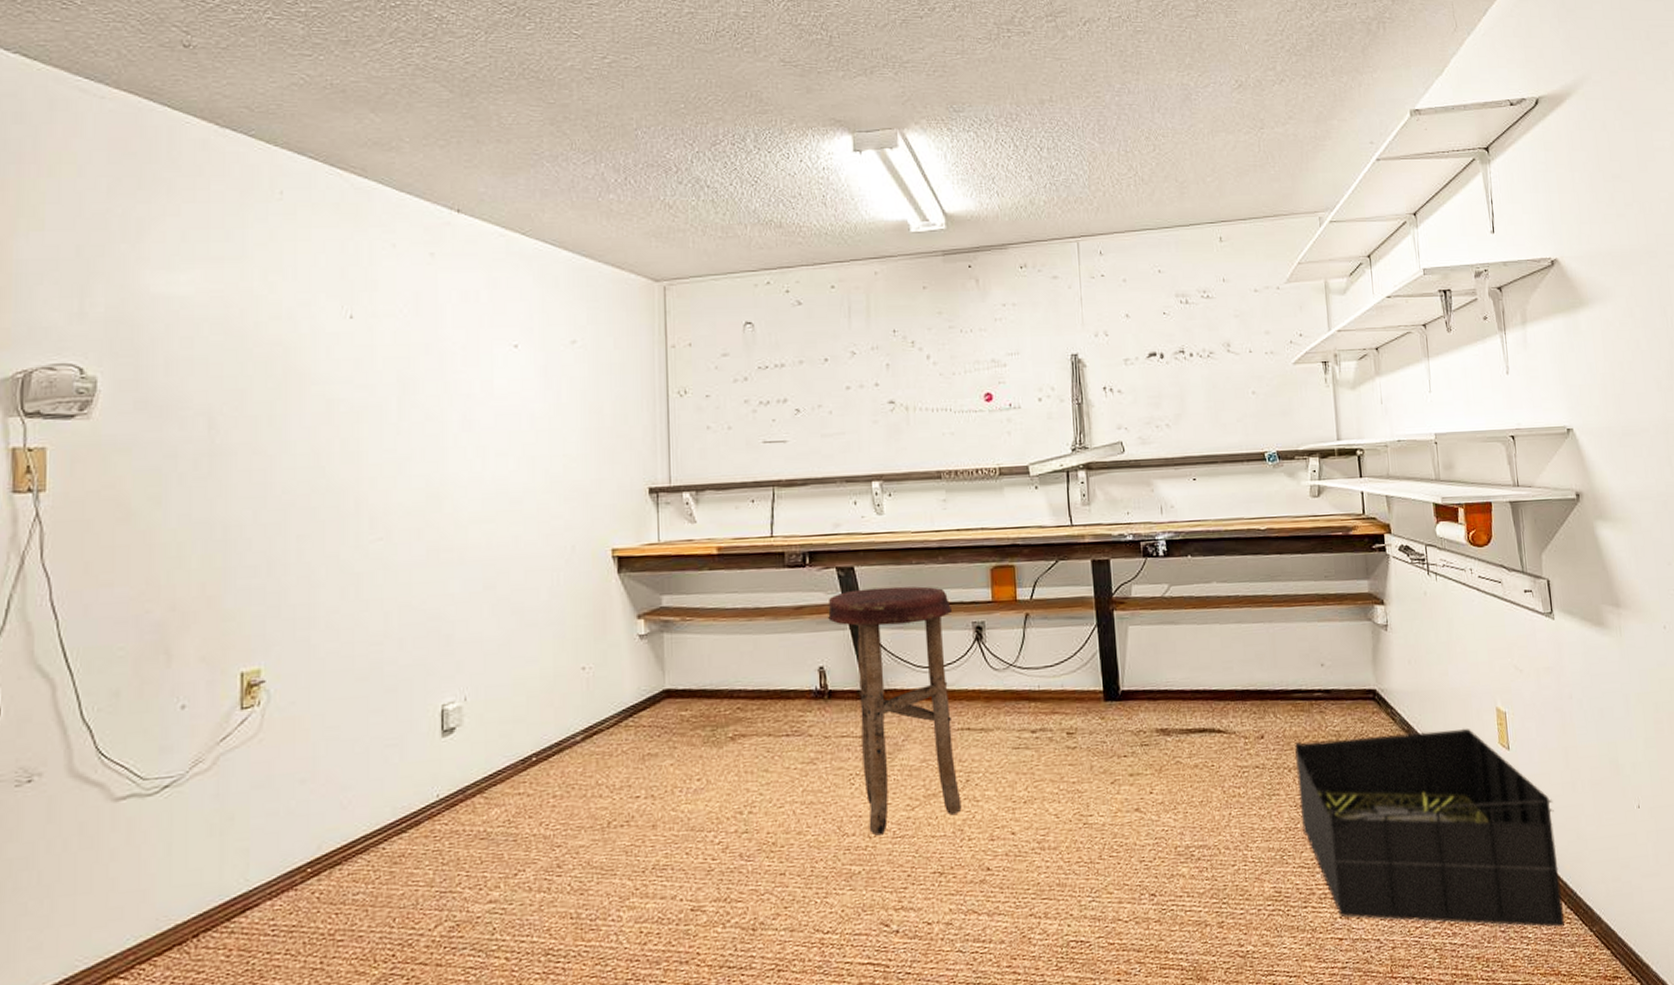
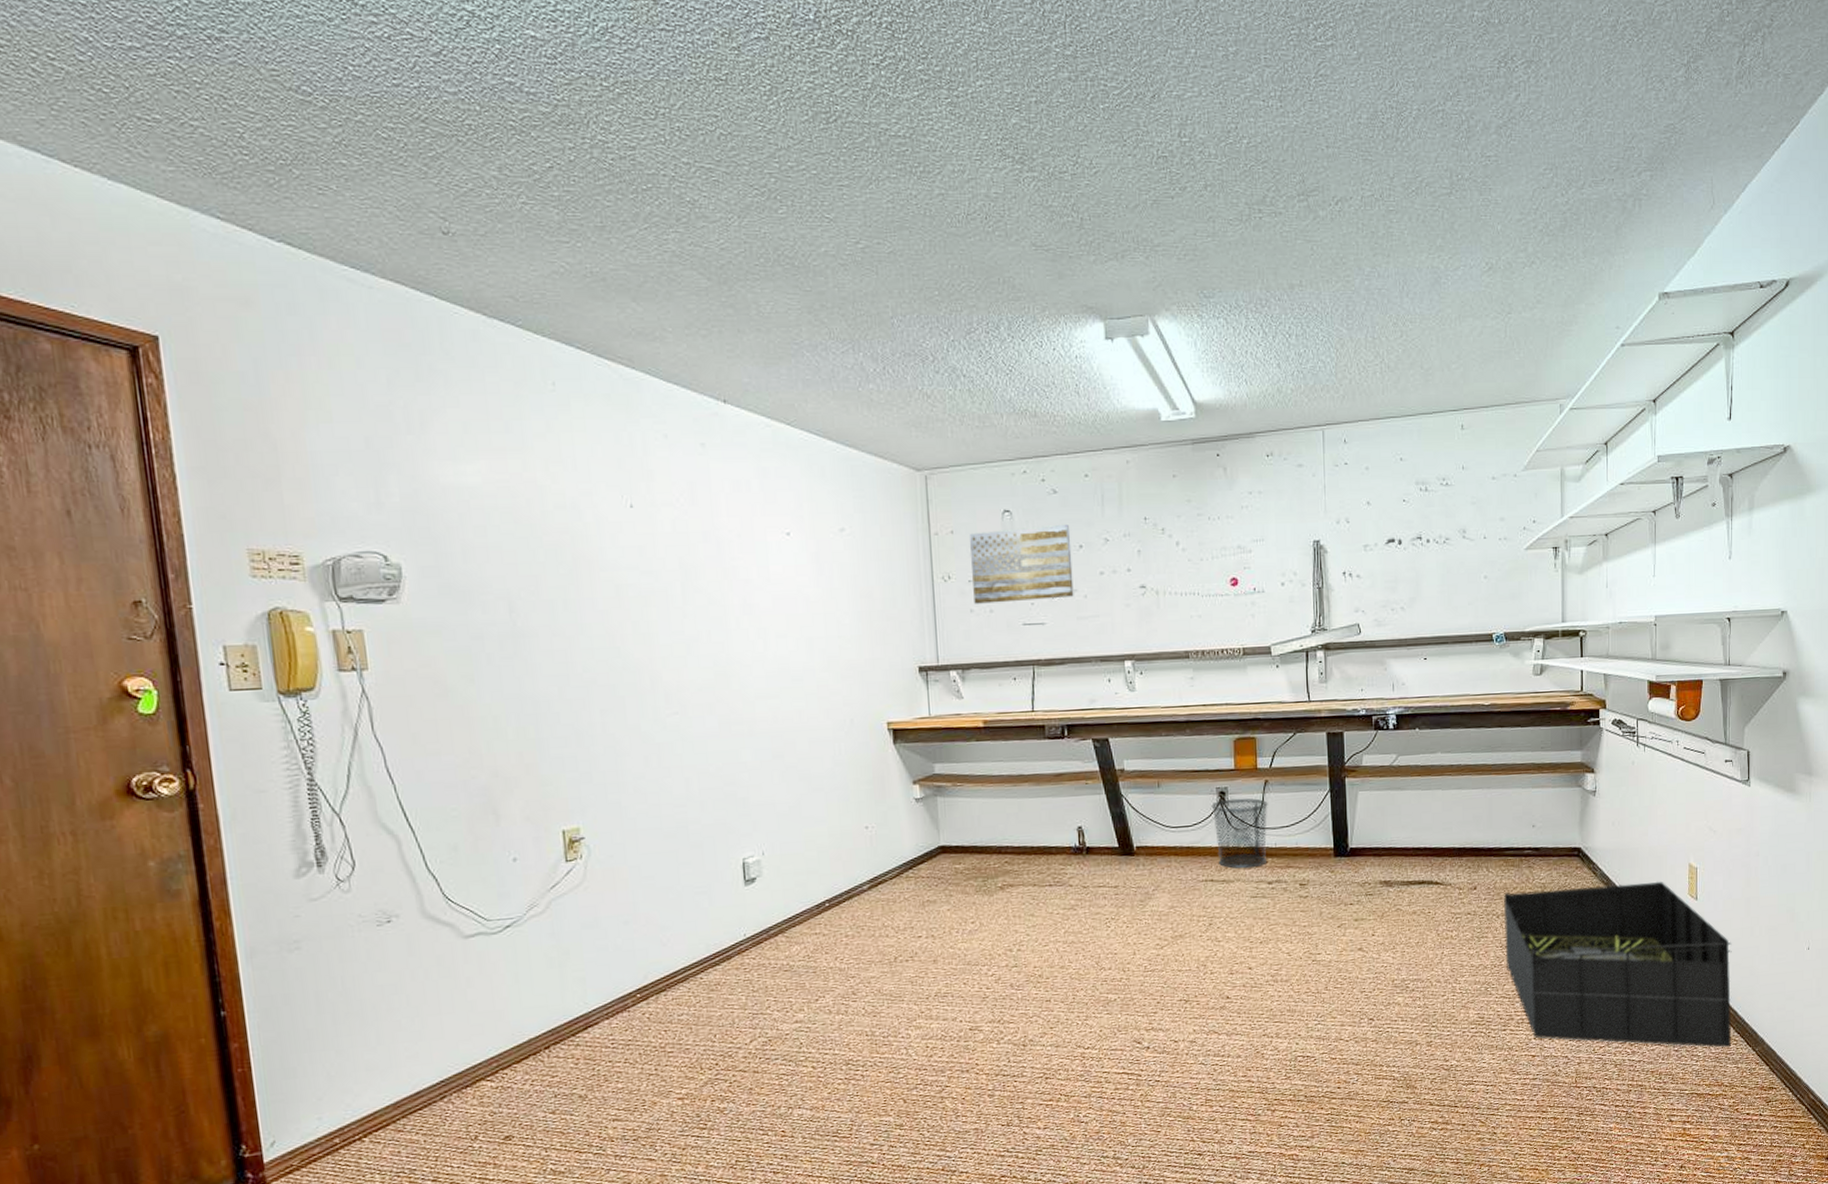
wall art: none [707,336,818,420] -> present [968,524,1074,604]
stool: present [828,586,962,836] -> none [1085,756,1205,970]
waste bin: none [967,633,1030,716] -> present [1211,798,1268,869]

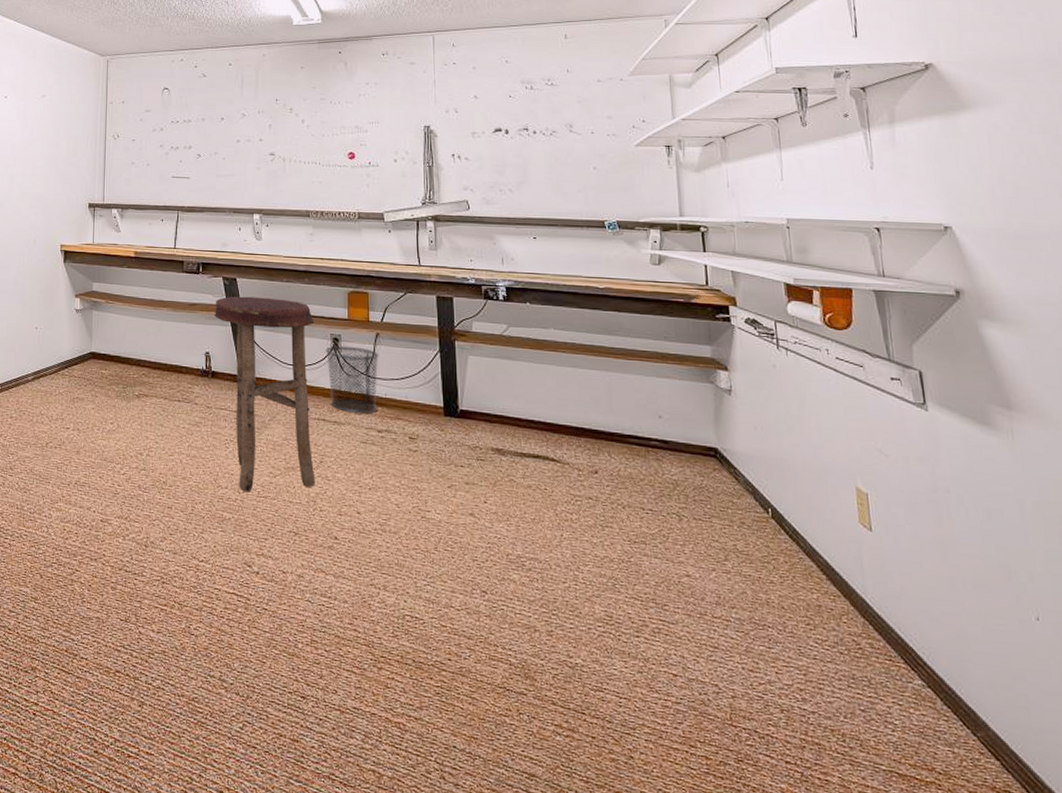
wall art: present [968,524,1074,604] -> none [135,100,215,159]
stool: none [1085,756,1205,970] -> present [215,296,315,493]
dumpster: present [1503,881,1732,1048] -> none [628,483,940,724]

